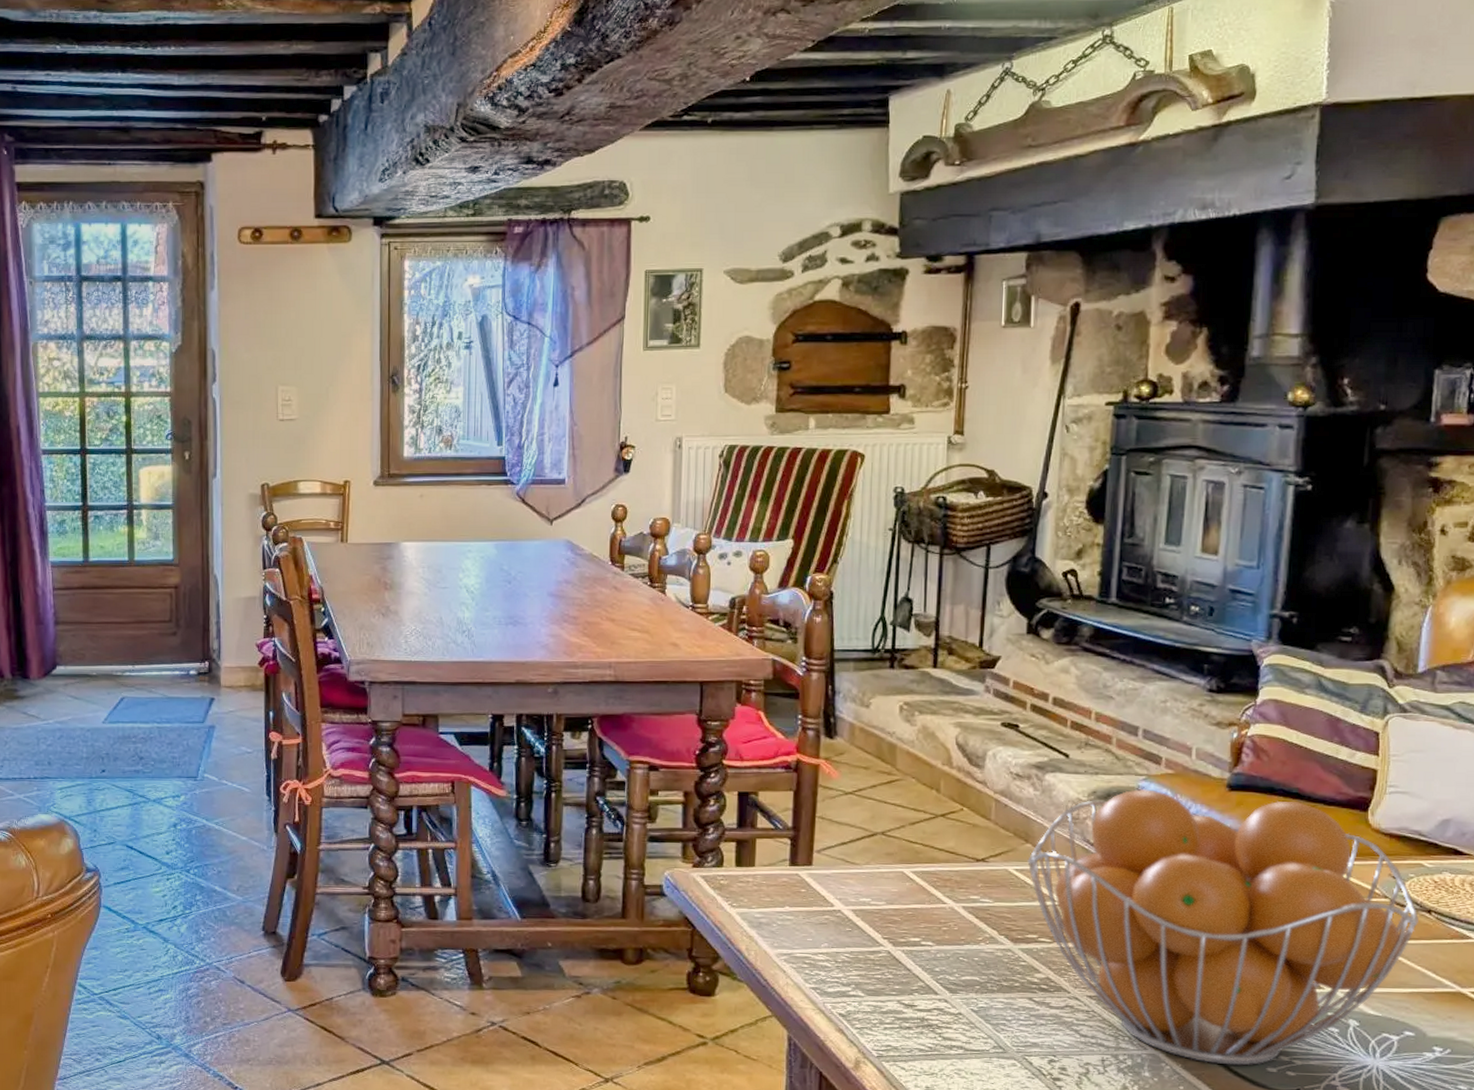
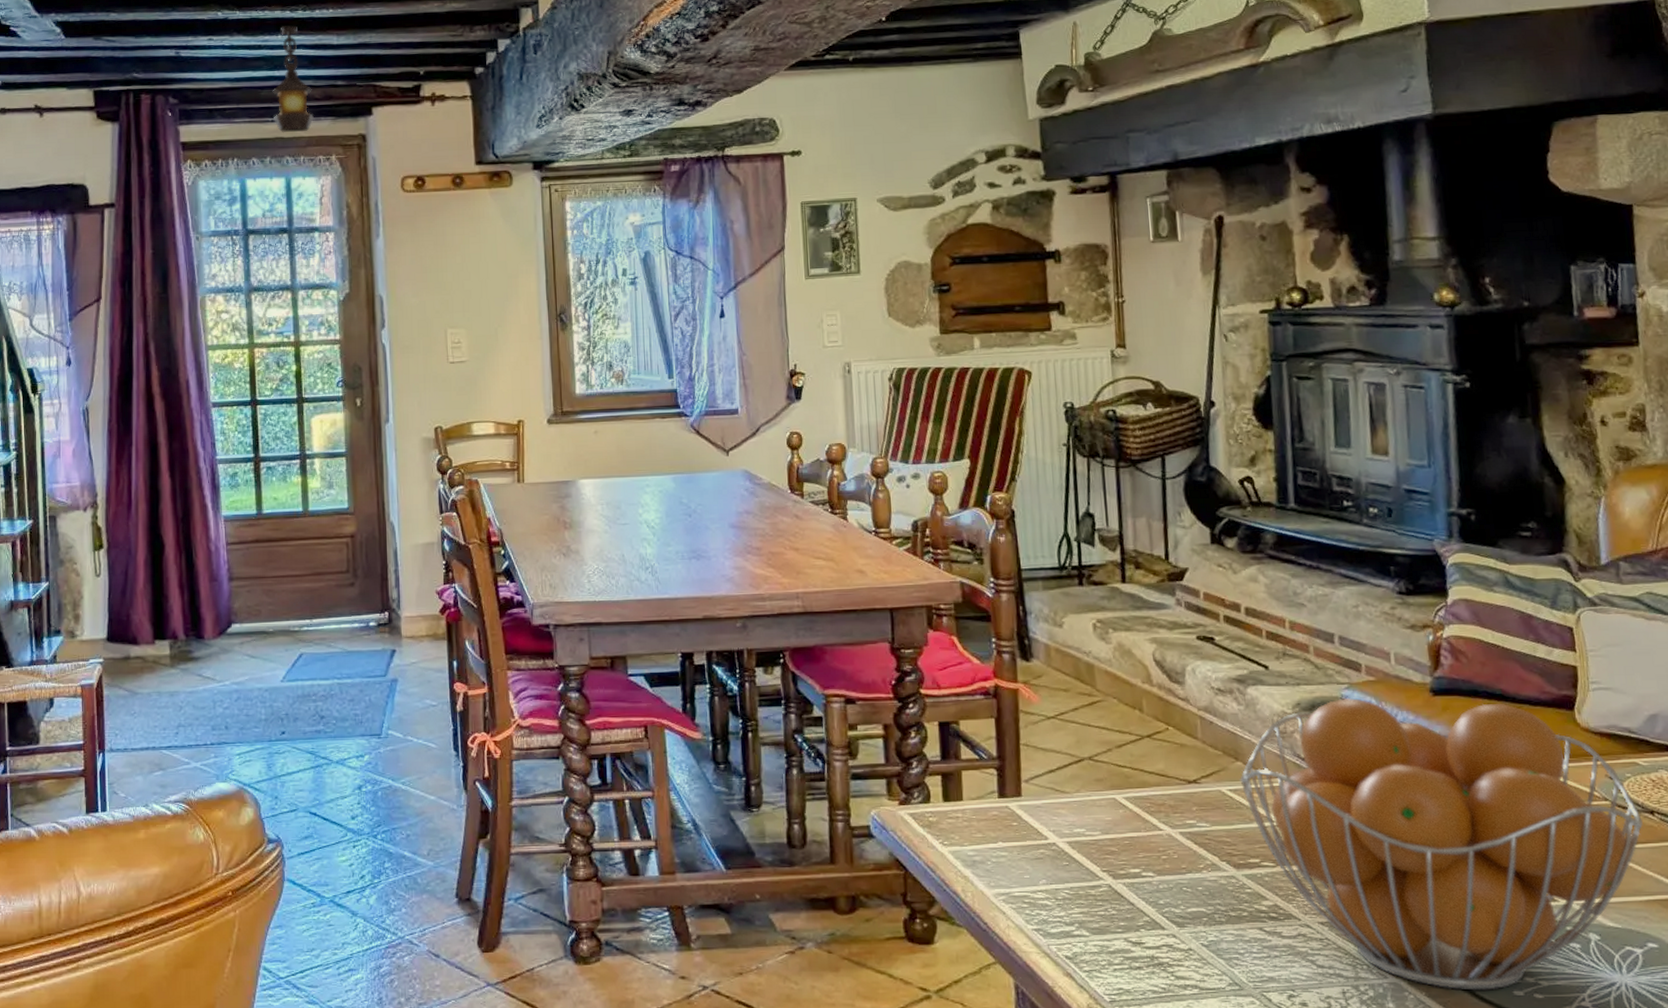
hanging lantern: none [110,63,152,177] -> present [272,26,314,133]

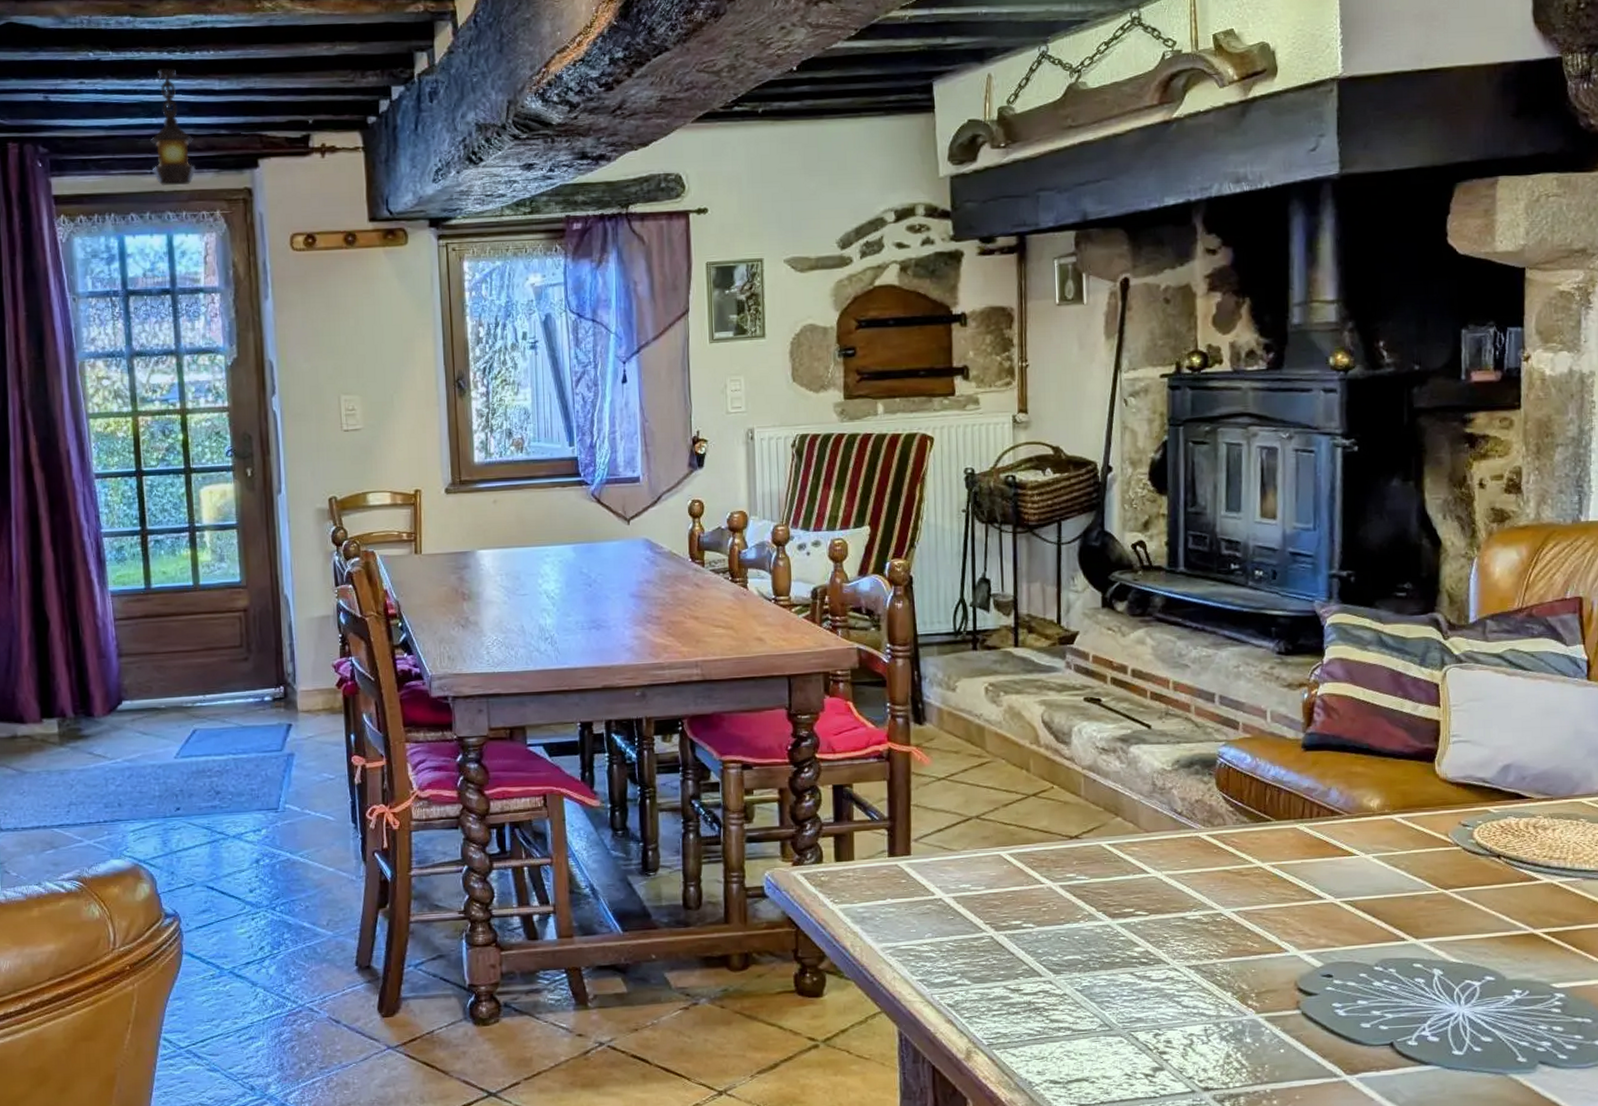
fruit basket: present [1240,697,1643,991] -> none [1119,754,1489,1025]

